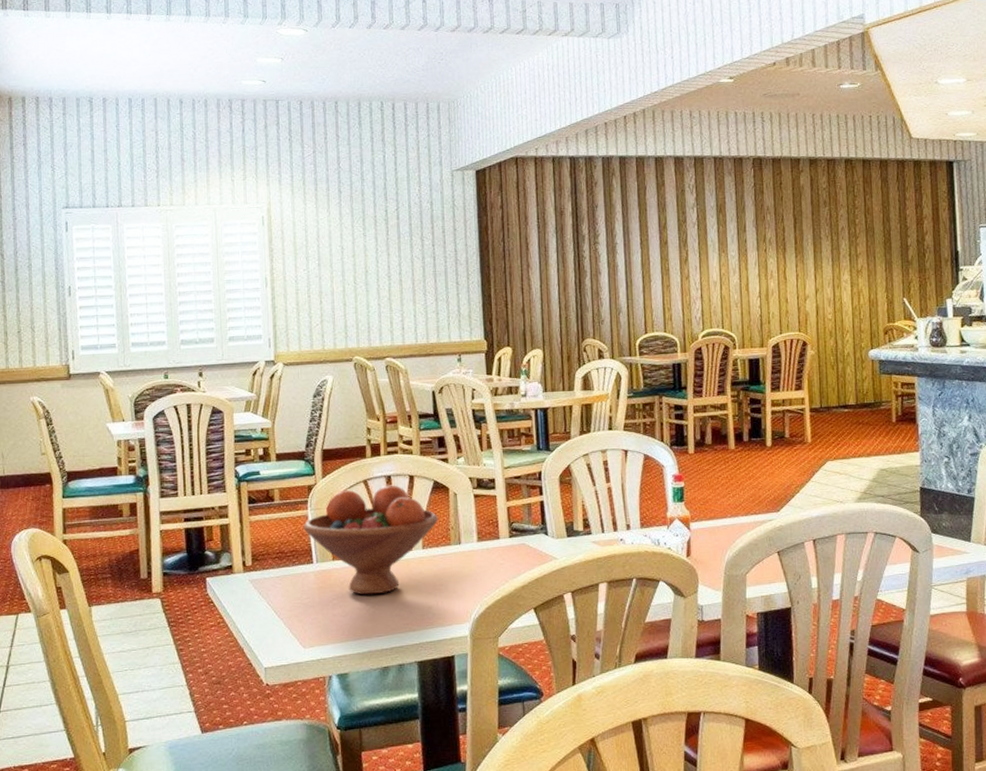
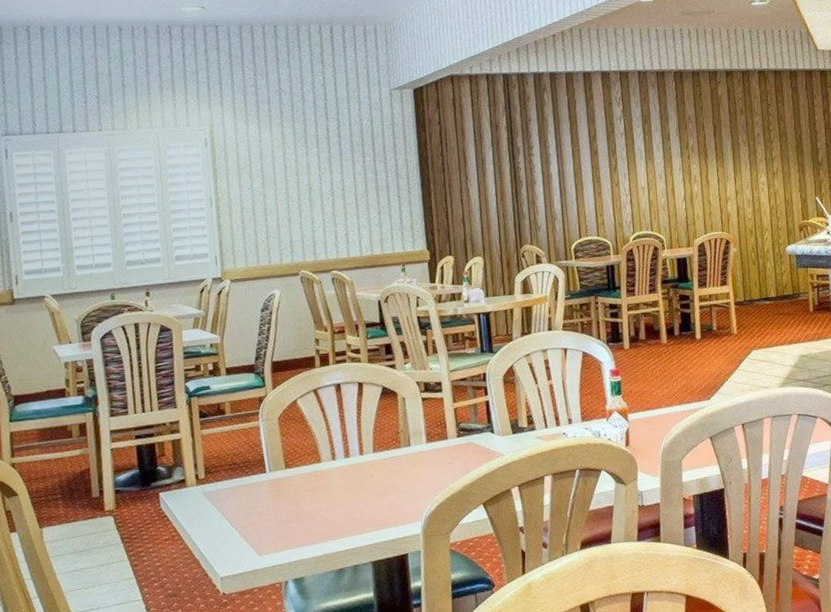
fruit bowl: present [303,485,439,595] -> none [255,392,389,501]

